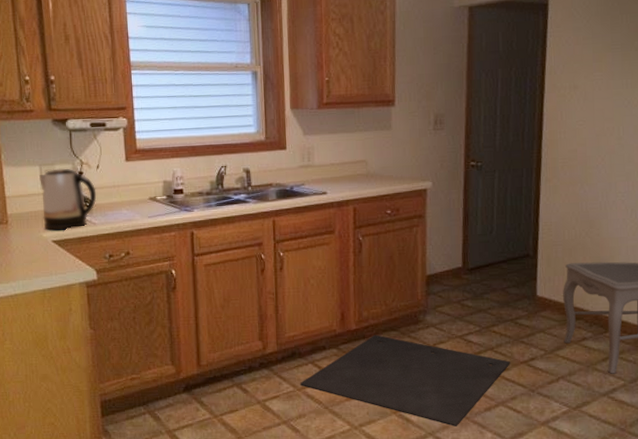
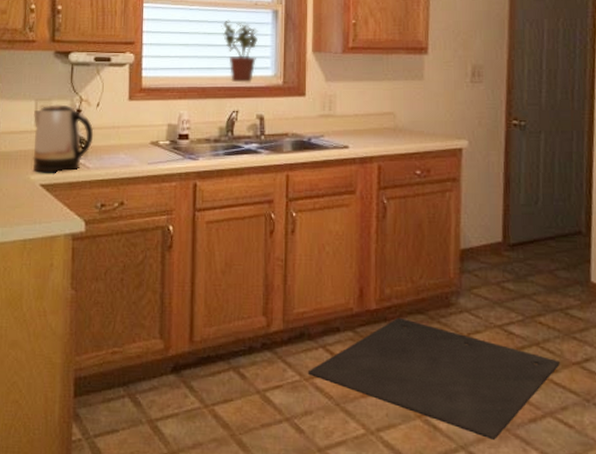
potted plant: none [205,82,240,141] -> present [221,20,259,83]

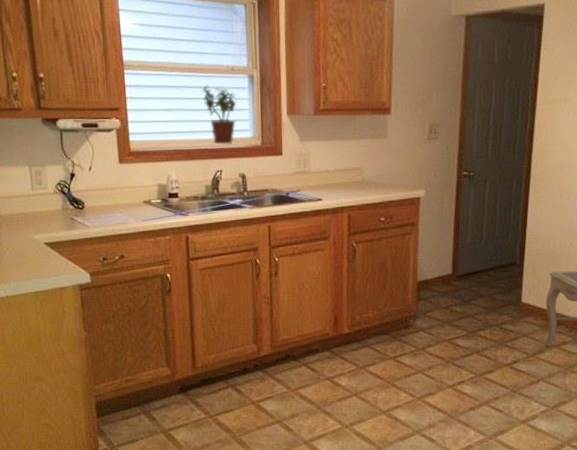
kettle: present [33,104,94,173] -> none [29,169,90,233]
door mat: present [307,317,560,440] -> none [293,338,494,425]

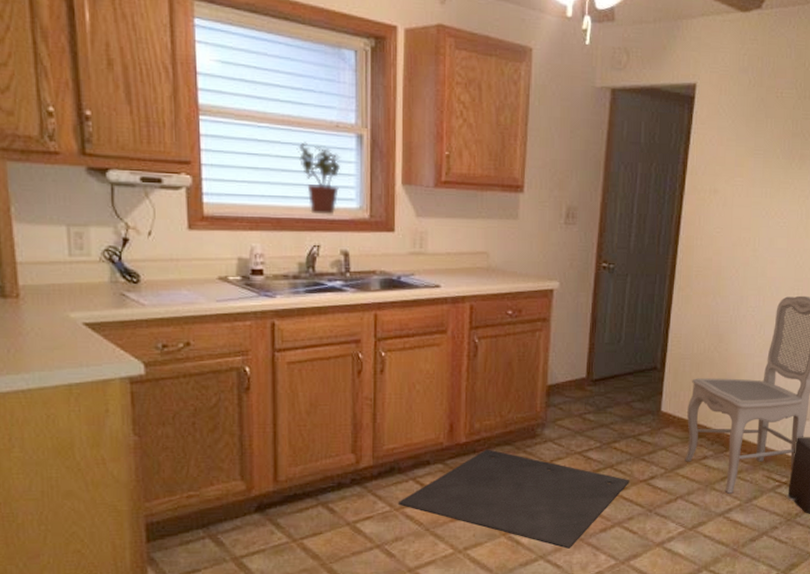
door mat: none [293,338,494,425] -> present [398,449,629,549]

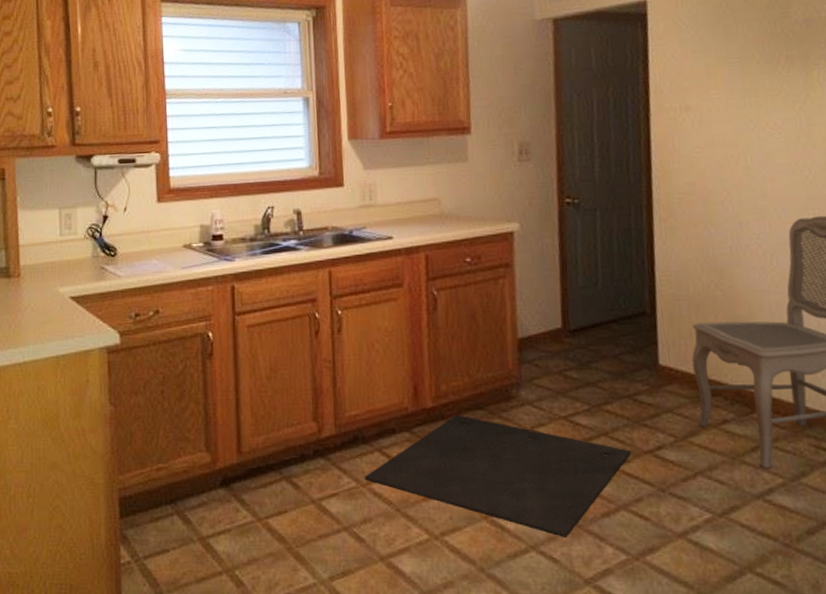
potted plant: present [296,142,341,215] -> none [249,111,290,177]

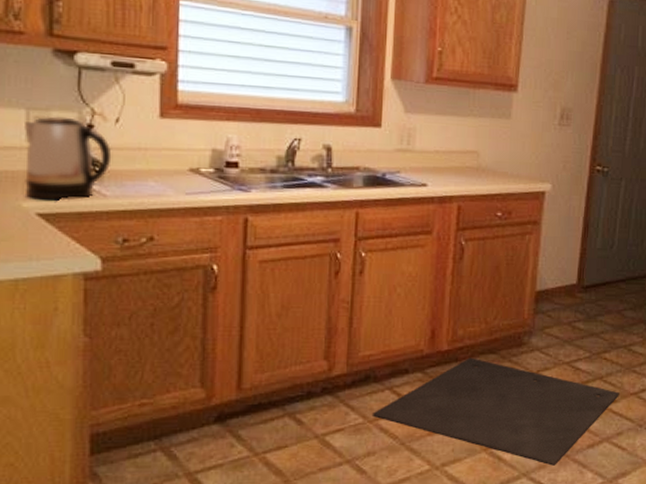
kettle: none [58,211,123,285] -> present [25,116,112,201]

